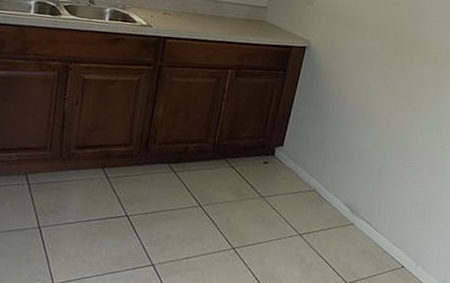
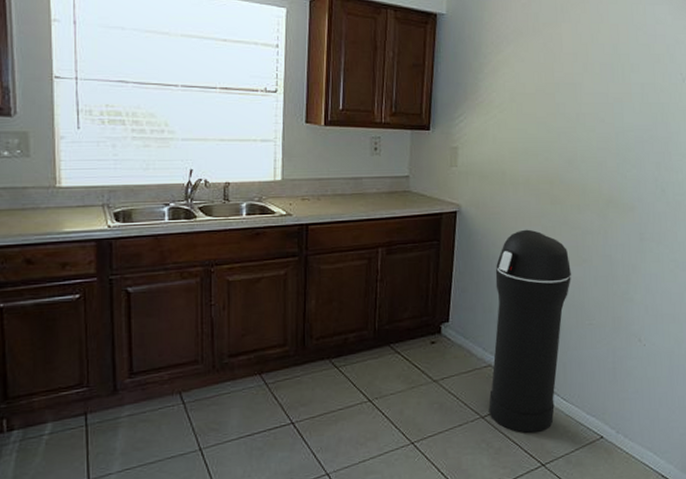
trash can: none [306,73,402,254] -> present [489,229,571,433]

